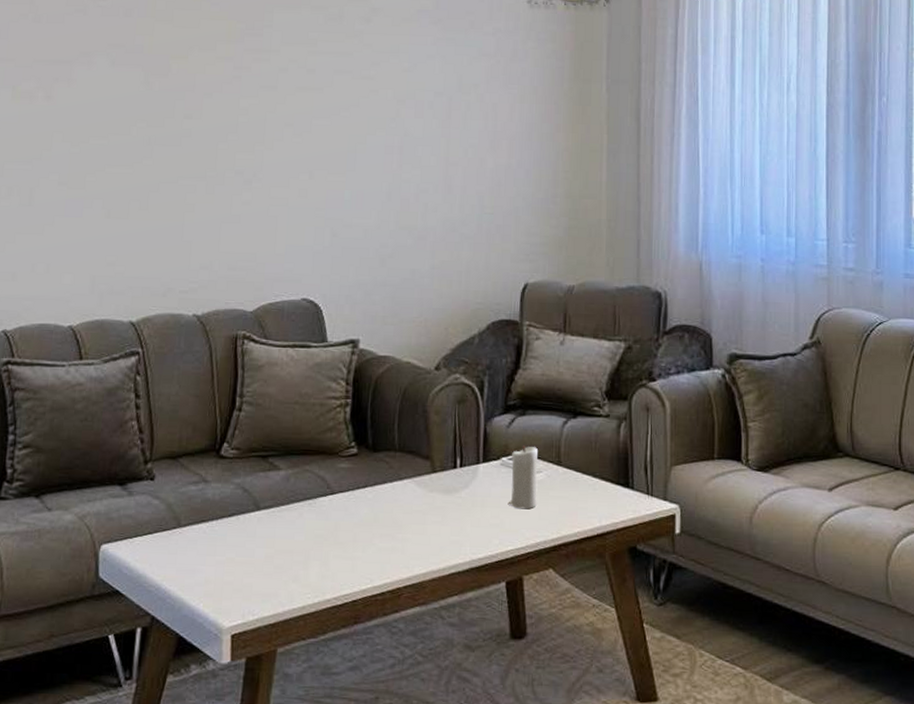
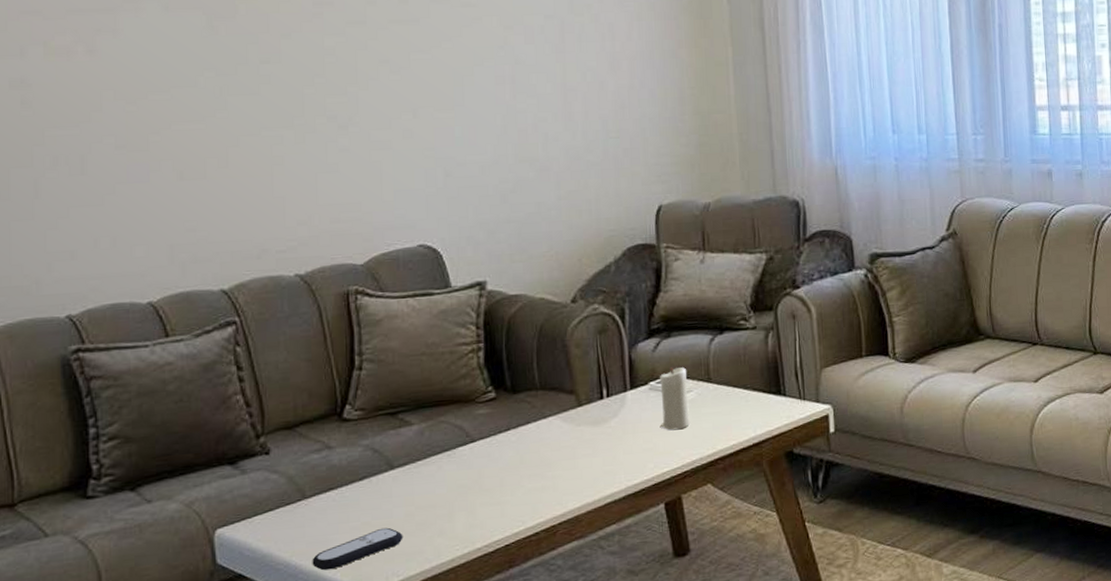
remote control: none [179,565,262,599] -> present [312,527,403,571]

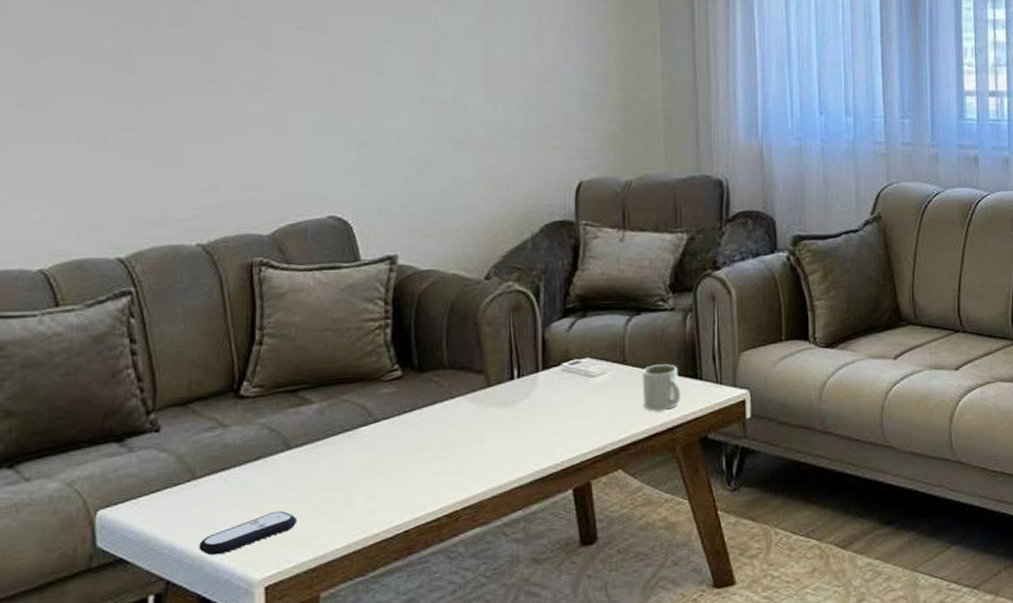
candle: present [660,367,691,431] -> none [572,348,604,414]
mug: none [726,381,766,427] -> present [642,363,681,411]

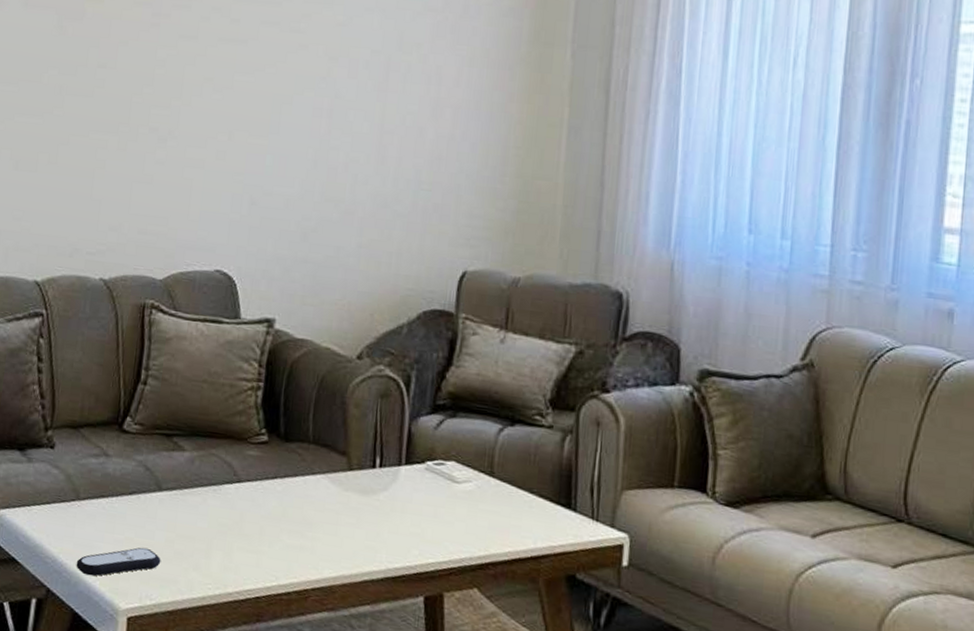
mug: present [642,363,681,411] -> none [507,483,551,536]

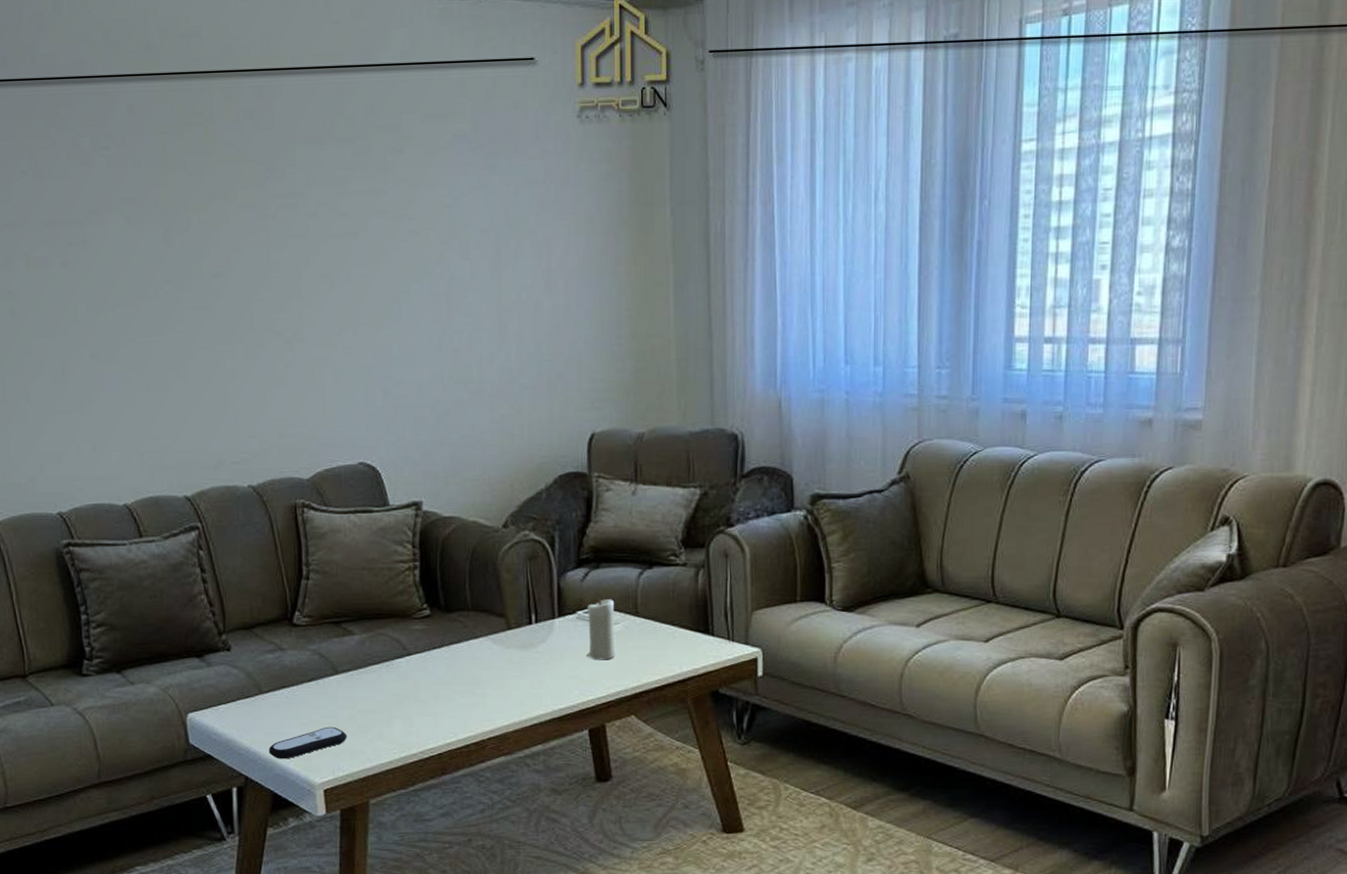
candle: none [432,450,469,521] -> present [587,598,617,660]

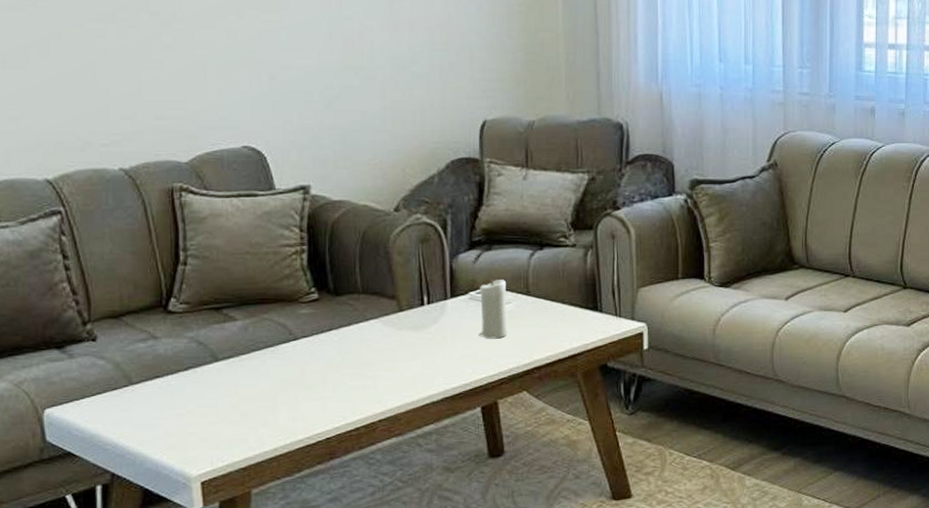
remote control: present [268,726,347,759] -> none [139,416,228,453]

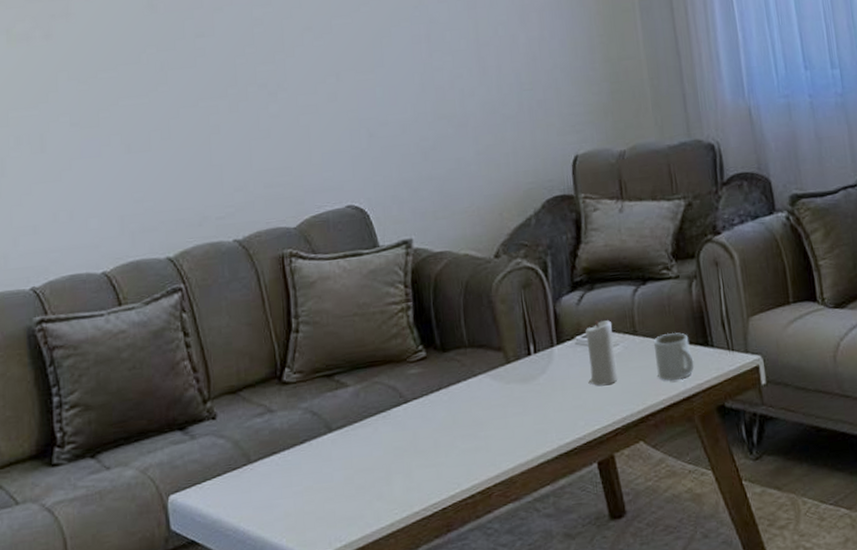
mug: none [545,296,582,339] -> present [653,332,694,381]

